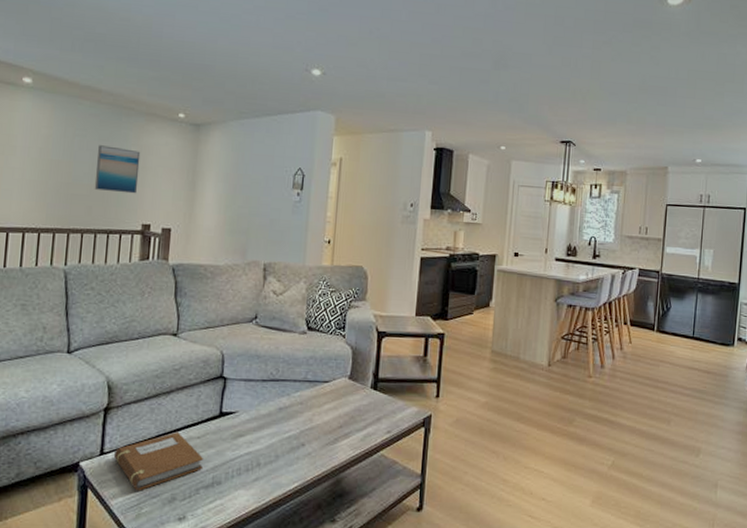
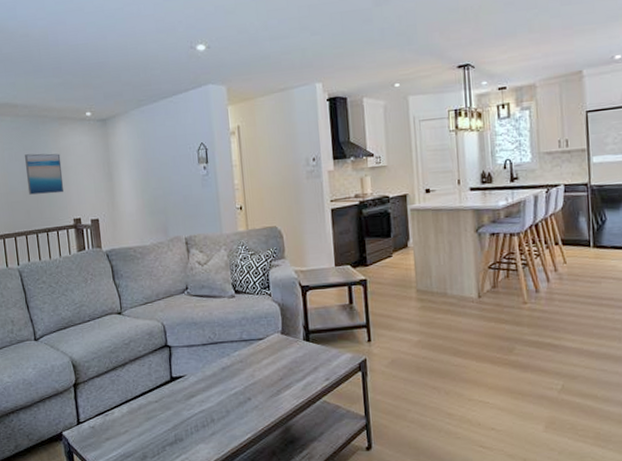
notebook: present [113,431,204,491] -> none [88,398,165,453]

